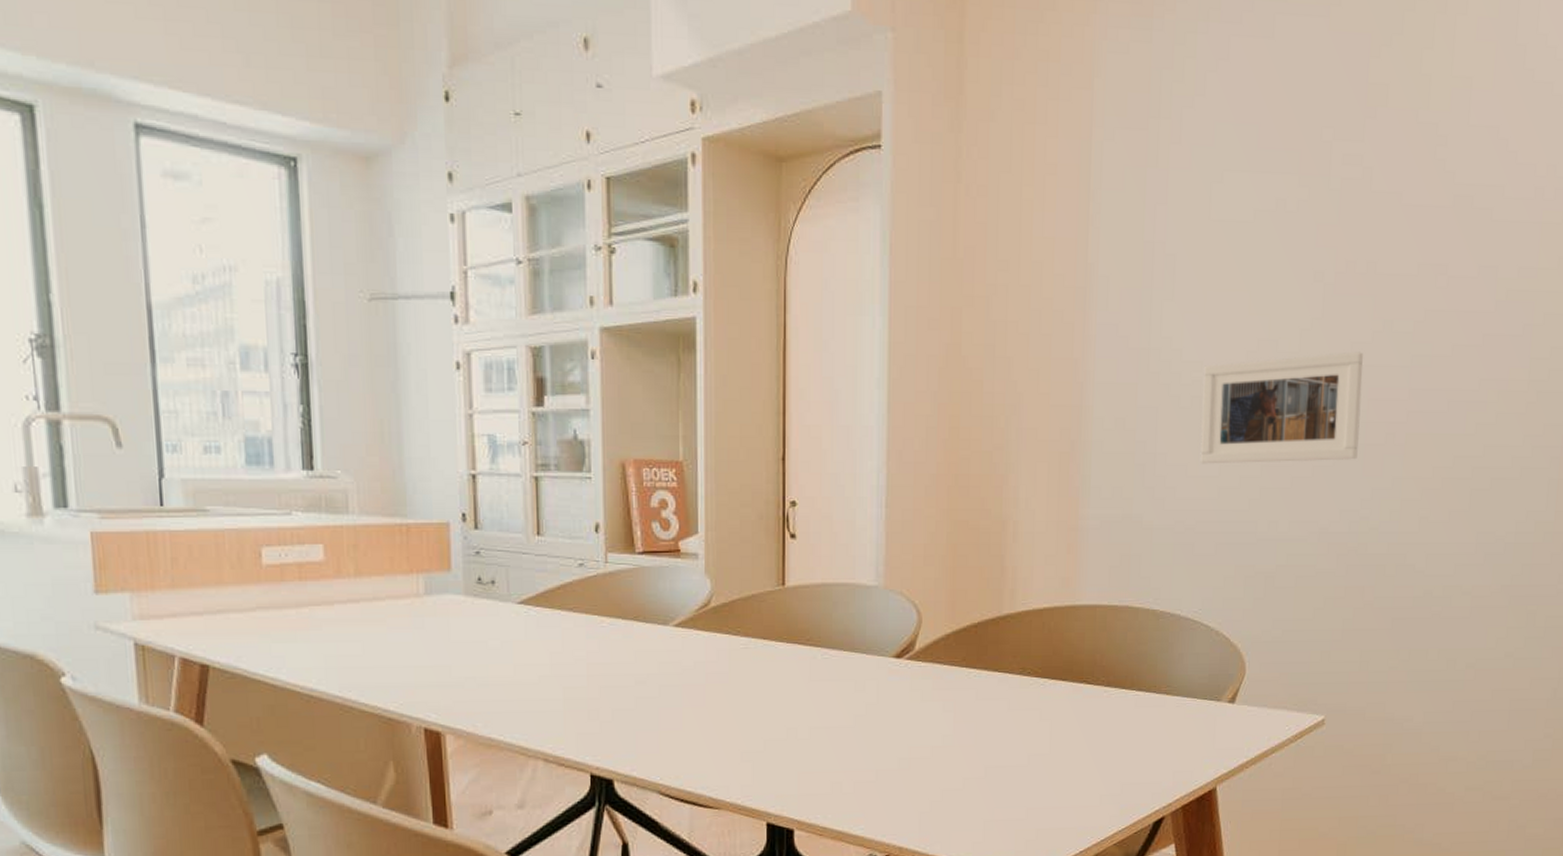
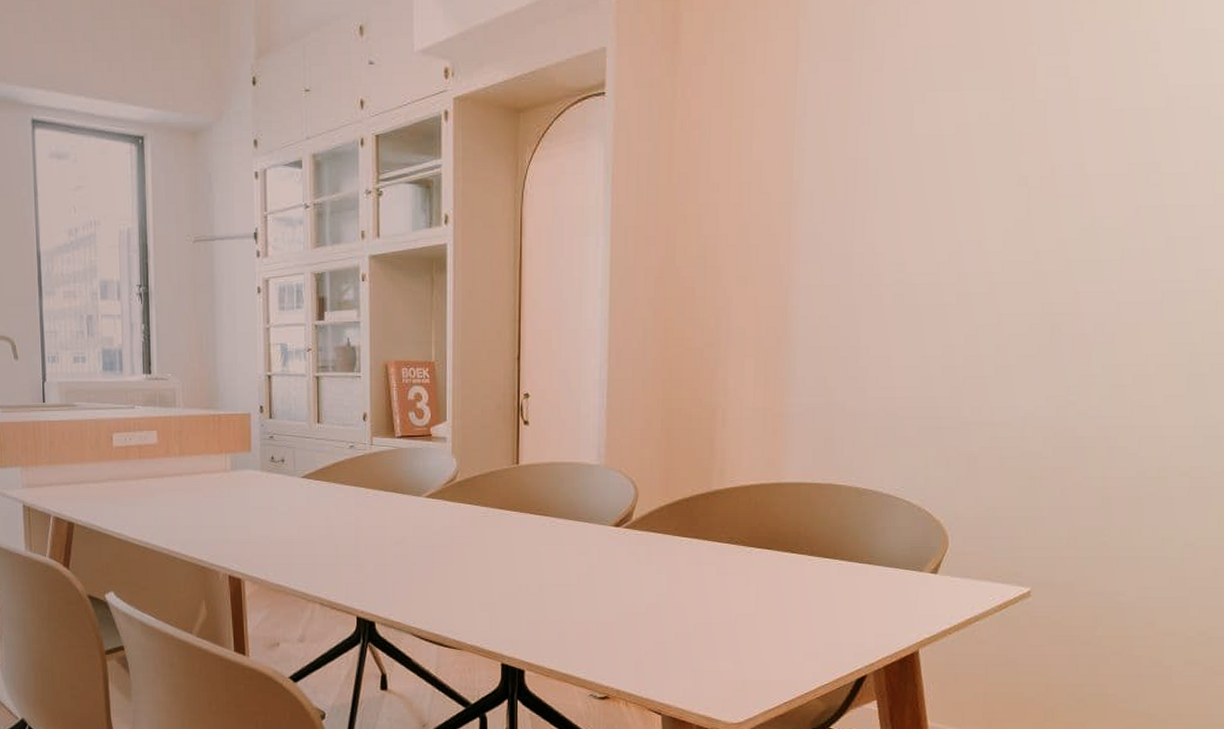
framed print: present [1200,351,1363,464] -> none [902,248,1070,356]

